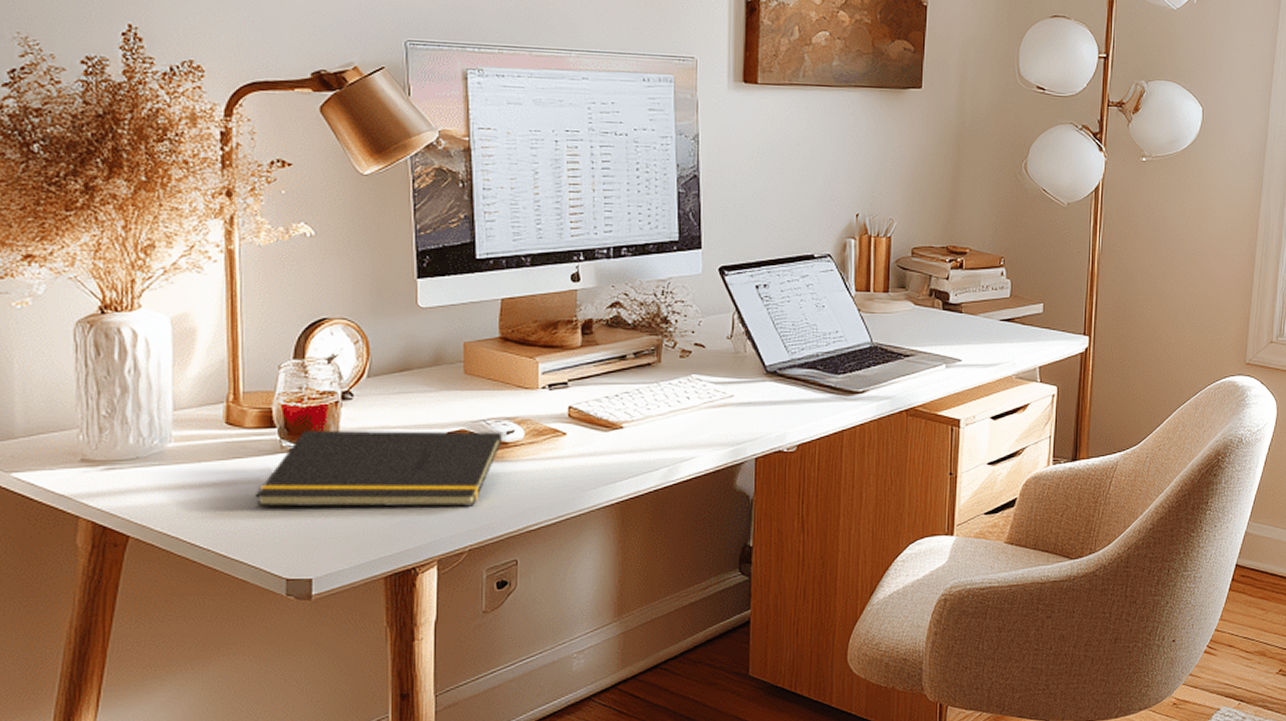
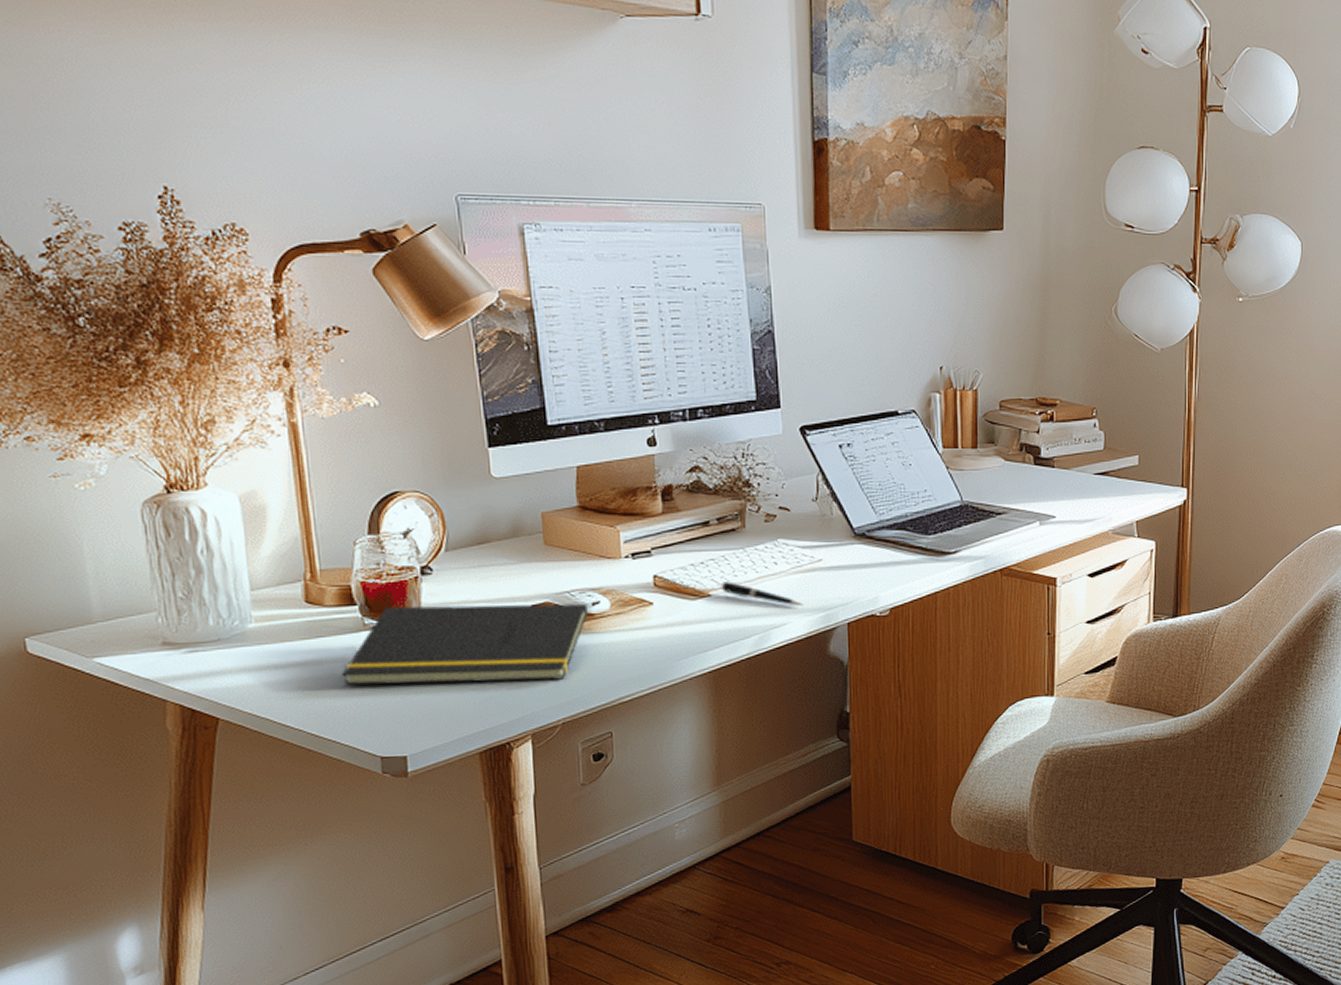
pen: none [633,414,713,441] -> present [721,581,804,606]

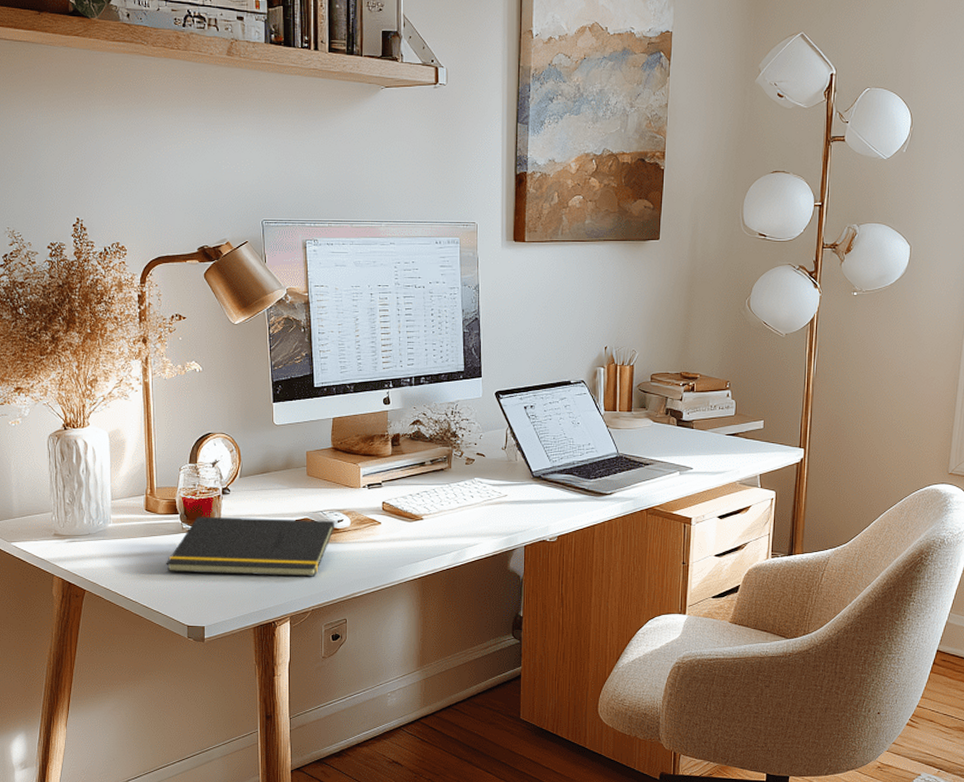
pen: present [721,581,804,606] -> none [431,509,492,531]

